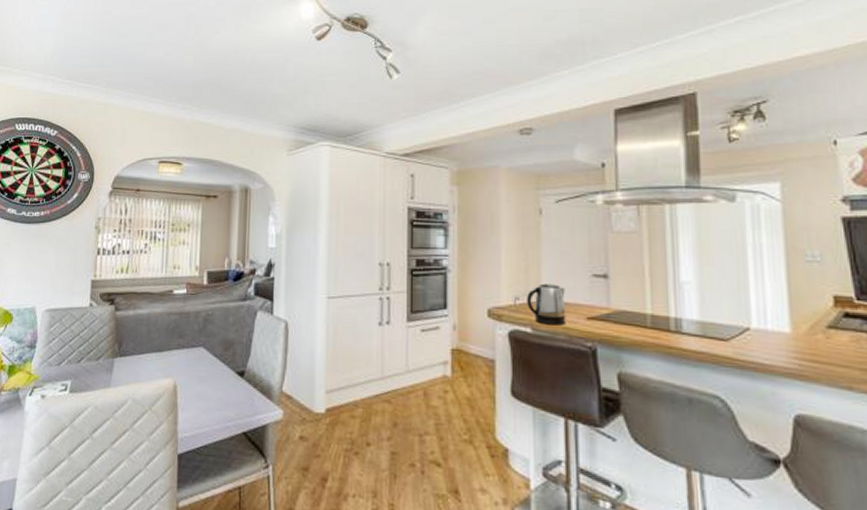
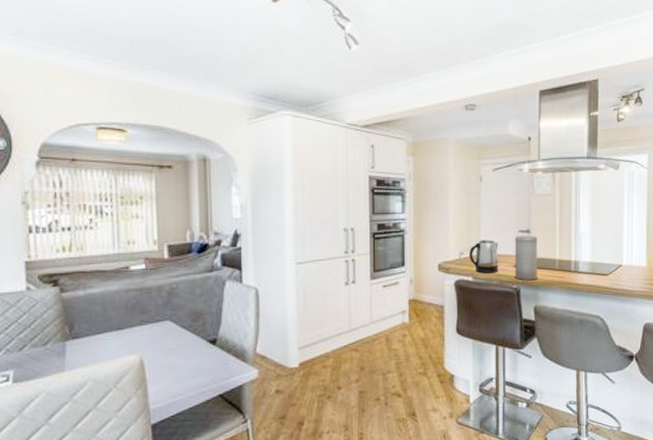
canister: none [586,280,621,339] -> present [514,235,538,281]

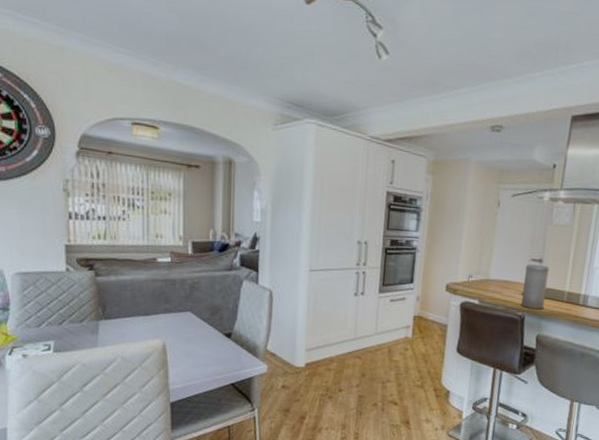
kettle: present [469,239,499,273] -> none [478,265,509,299]

